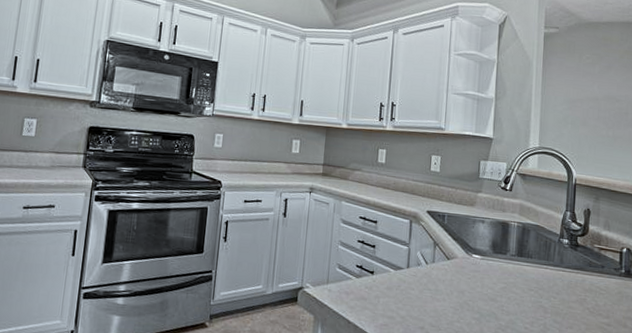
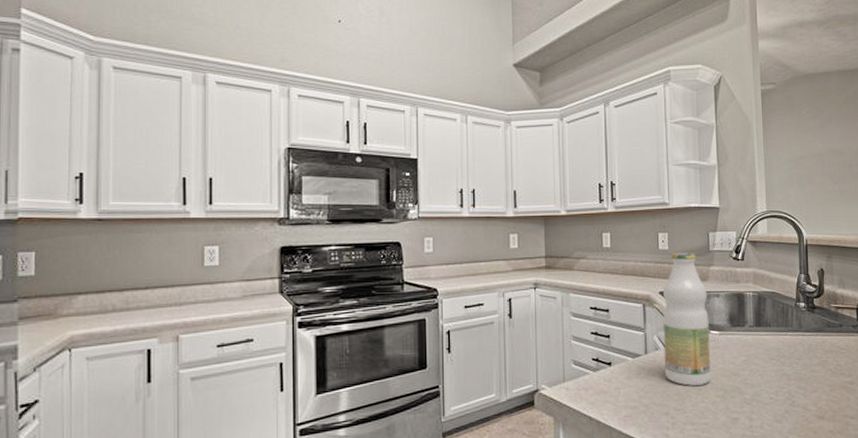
bottle: none [424,175,473,306] -> present [663,252,711,386]

